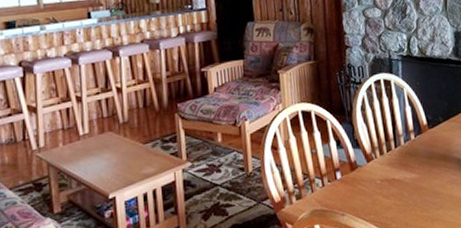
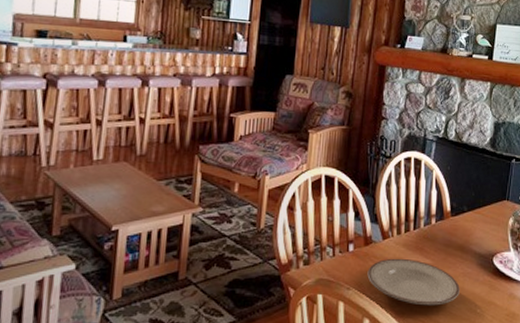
plate: none [358,176,450,219] -> present [367,258,460,306]

